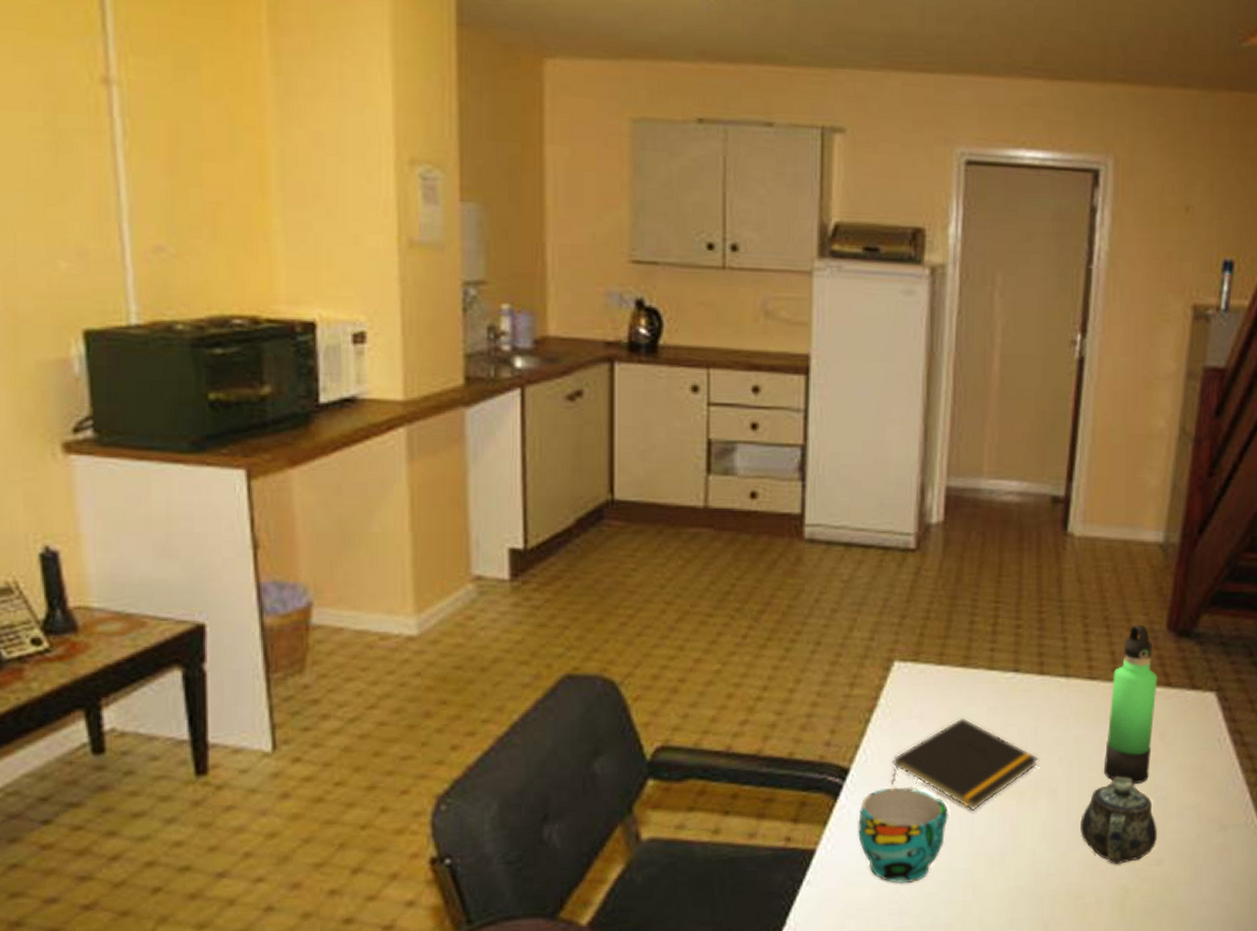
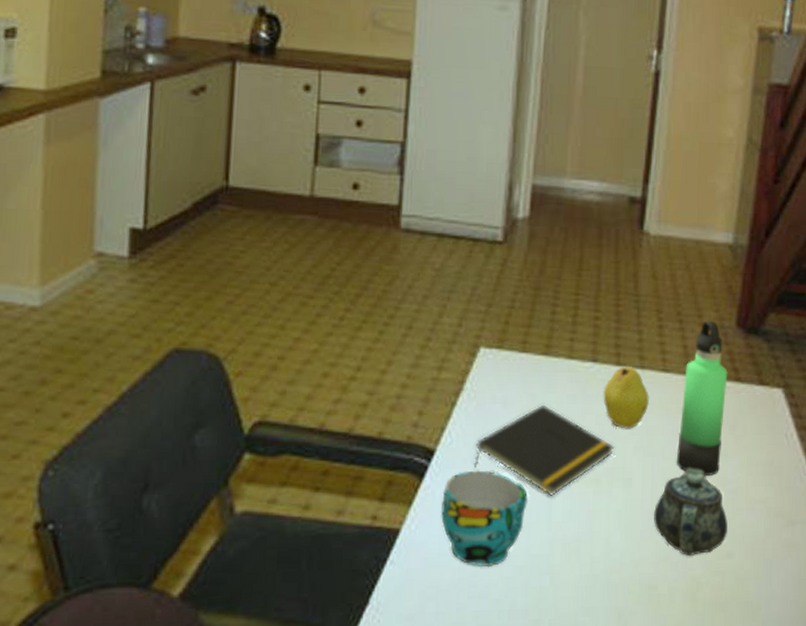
fruit: none [1026,675,1075,740] -> present [603,367,649,429]

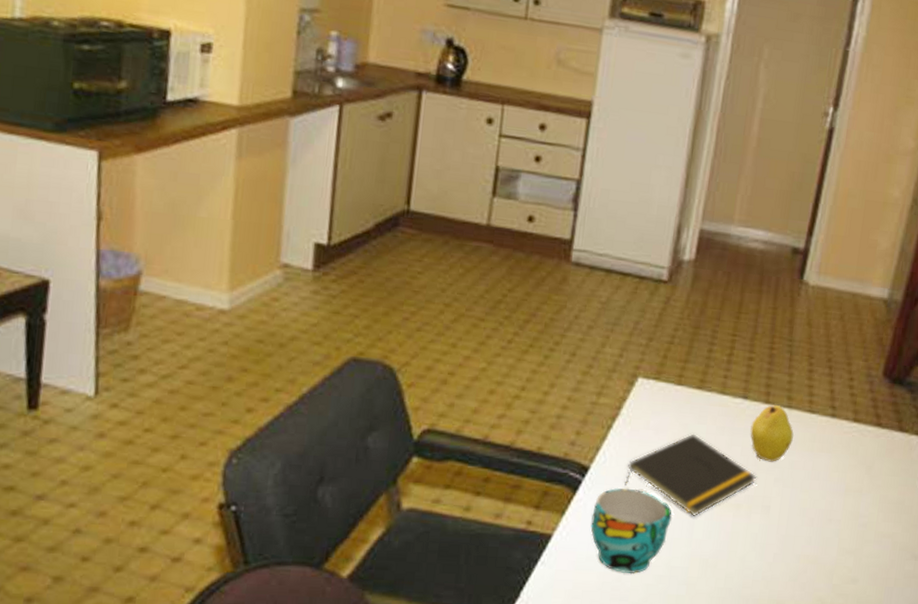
teapot: present [654,468,728,557] -> none [786,501,856,580]
thermos bottle: present [677,321,728,476] -> none [814,369,870,510]

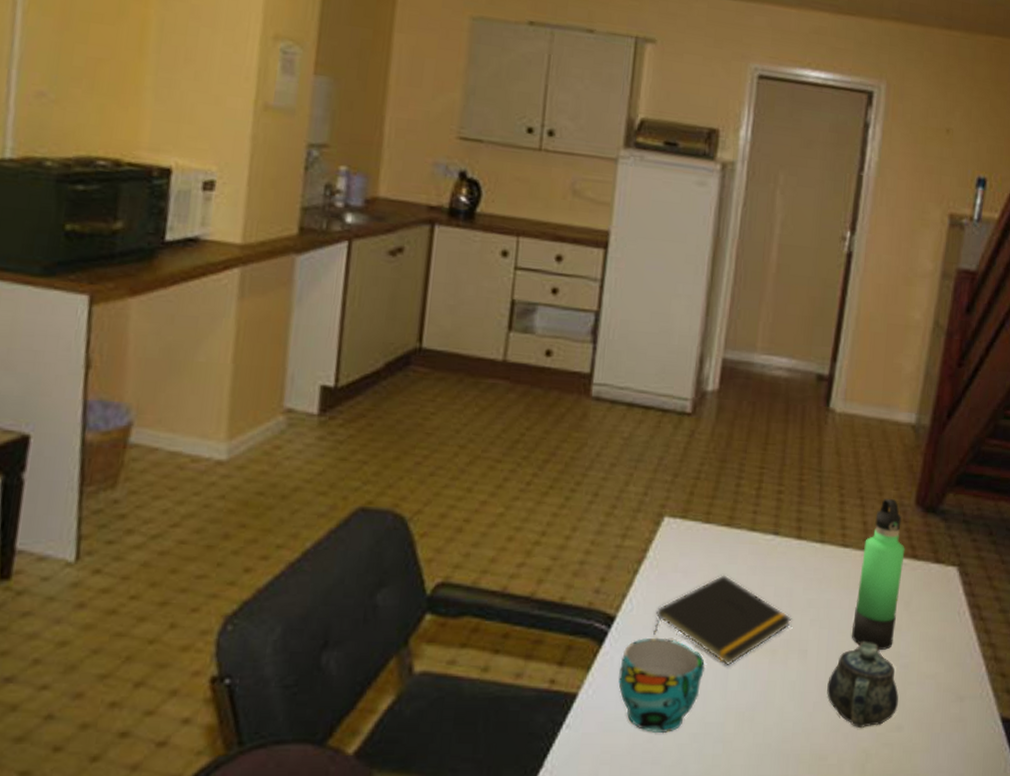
fruit: present [750,405,794,462] -> none [783,540,828,602]
teapot: none [786,501,856,580] -> present [826,642,899,729]
thermos bottle: none [814,369,870,510] -> present [852,499,905,650]

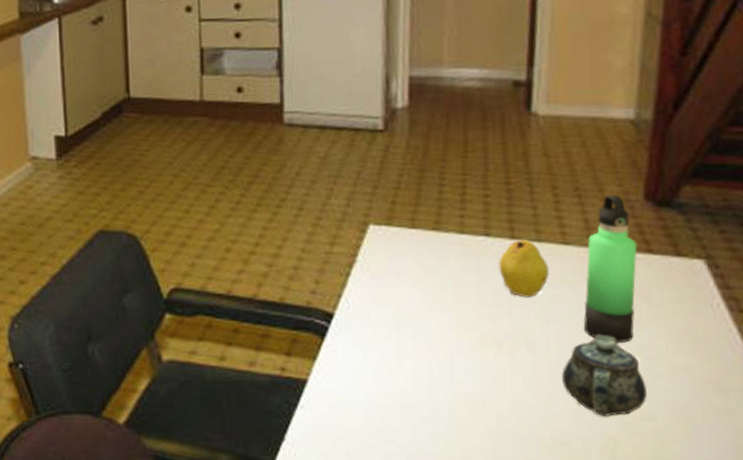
cup: present [618,637,706,734] -> none [344,331,429,416]
notepad: present [653,575,792,667] -> none [372,275,515,358]
fruit: none [783,540,828,602] -> present [499,240,549,298]

